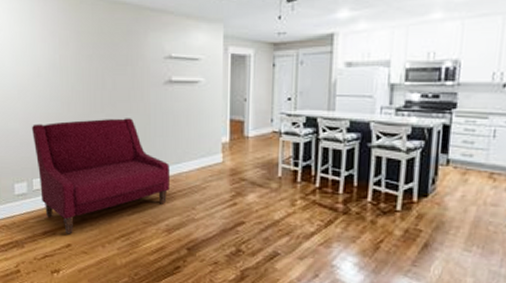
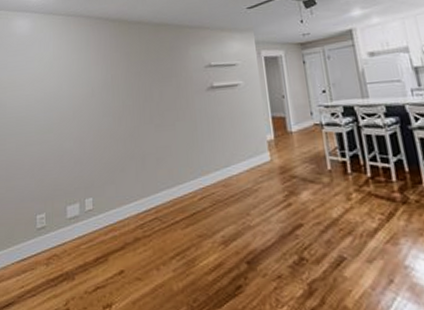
sofa: present [32,118,170,235] -> none [86,126,222,259]

